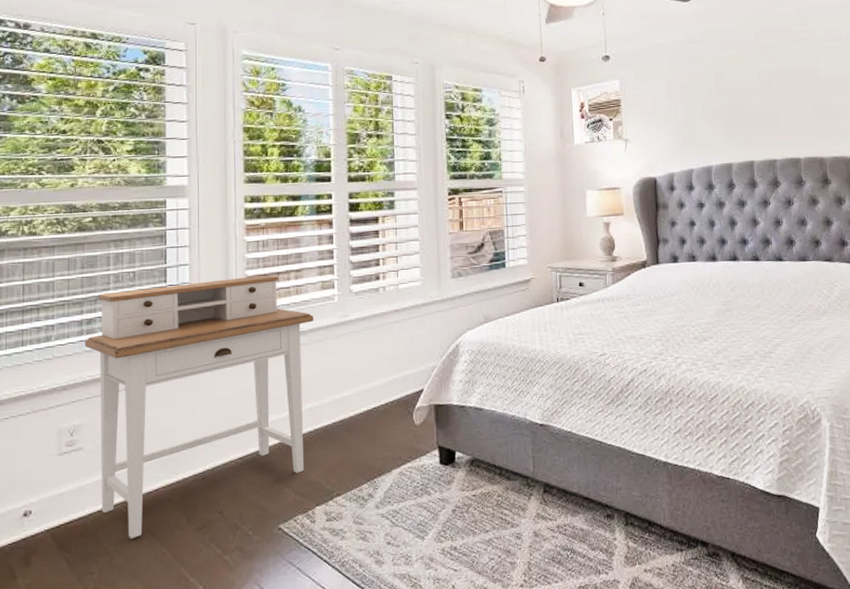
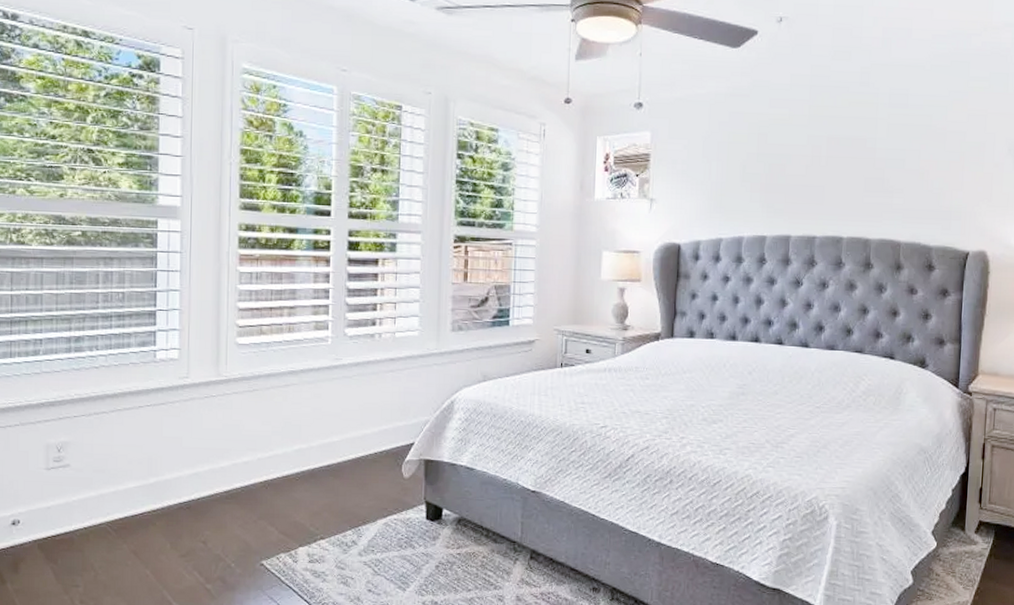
desk: present [84,275,314,539] -> none [72,308,306,559]

